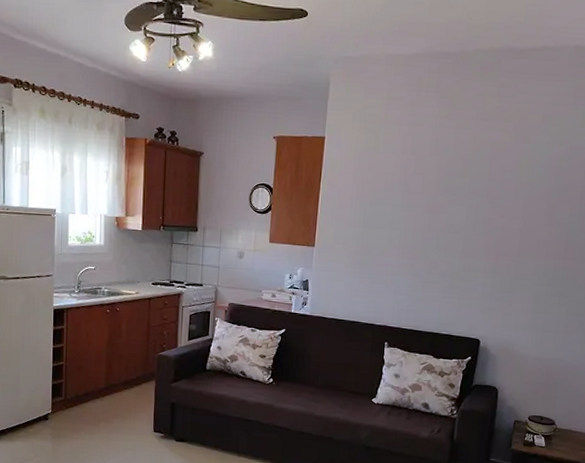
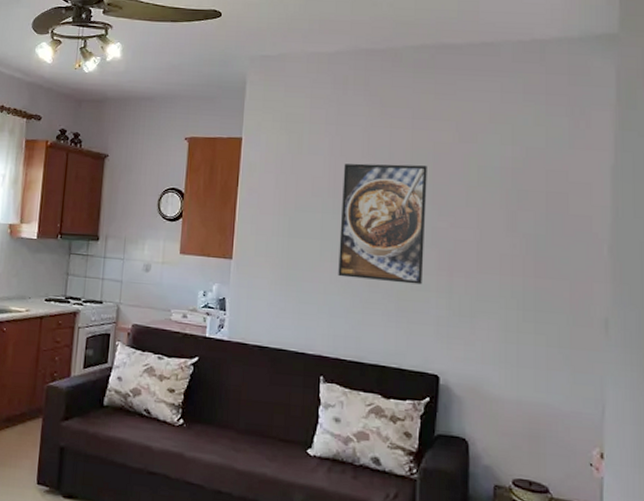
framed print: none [404,161,485,267] -> present [338,163,427,285]

